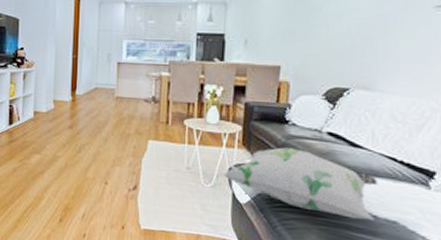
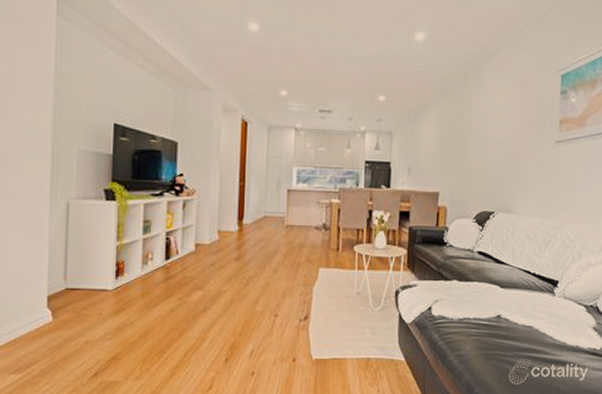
decorative pillow: present [224,147,378,221] -> none [391,267,517,328]

